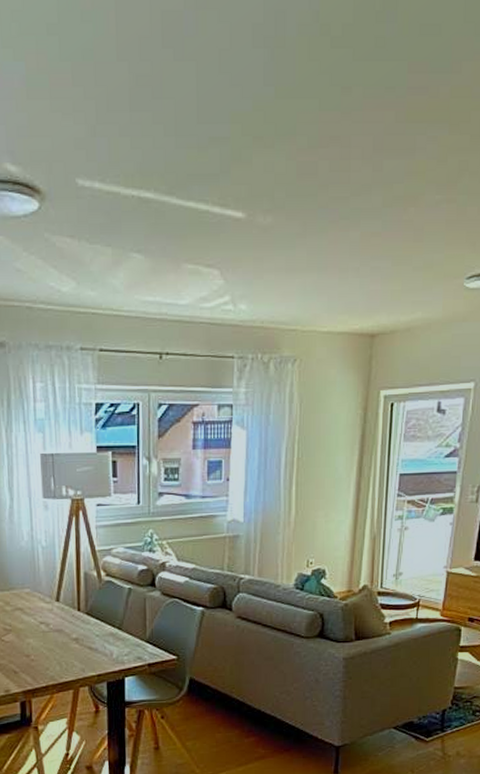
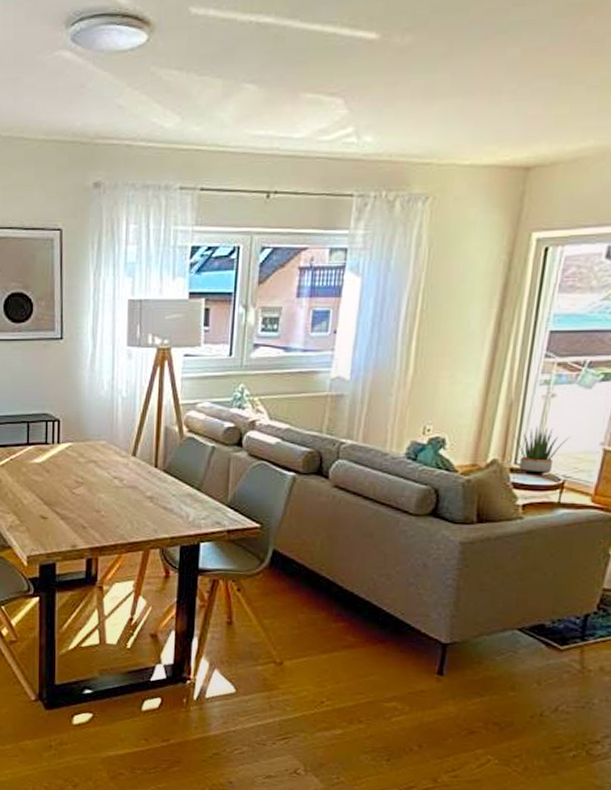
potted plant: none [377,555,422,596] -> present [512,427,571,474]

